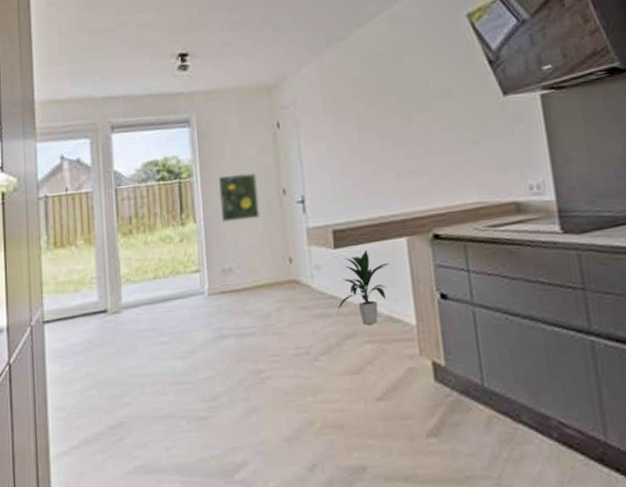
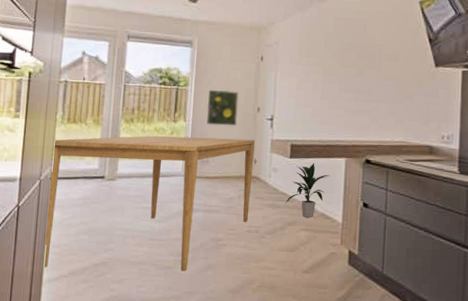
dining table: none [43,232,294,442] -> present [42,135,256,272]

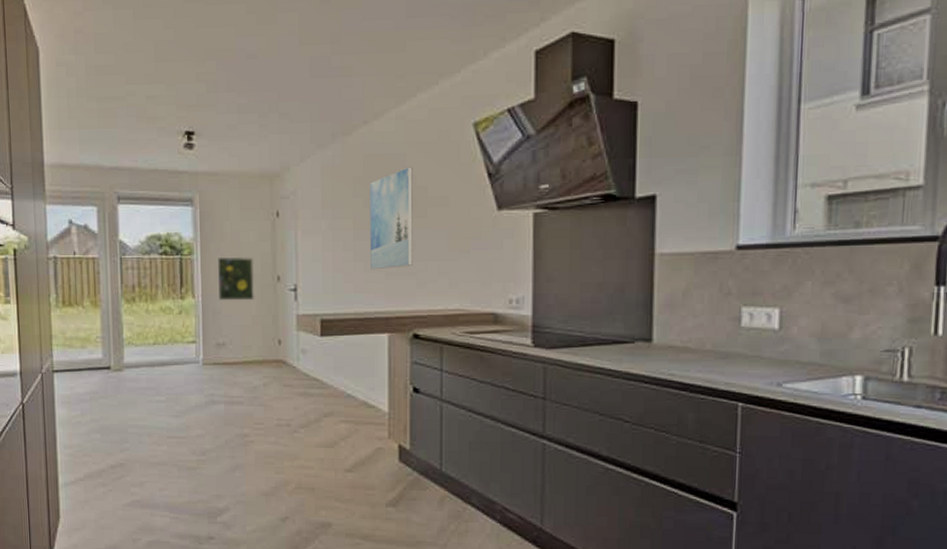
dining table: present [42,135,256,272] -> none [52,316,278,473]
indoor plant: present [285,163,330,217] -> none [319,341,371,407]
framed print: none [334,29,372,107] -> present [370,167,413,270]

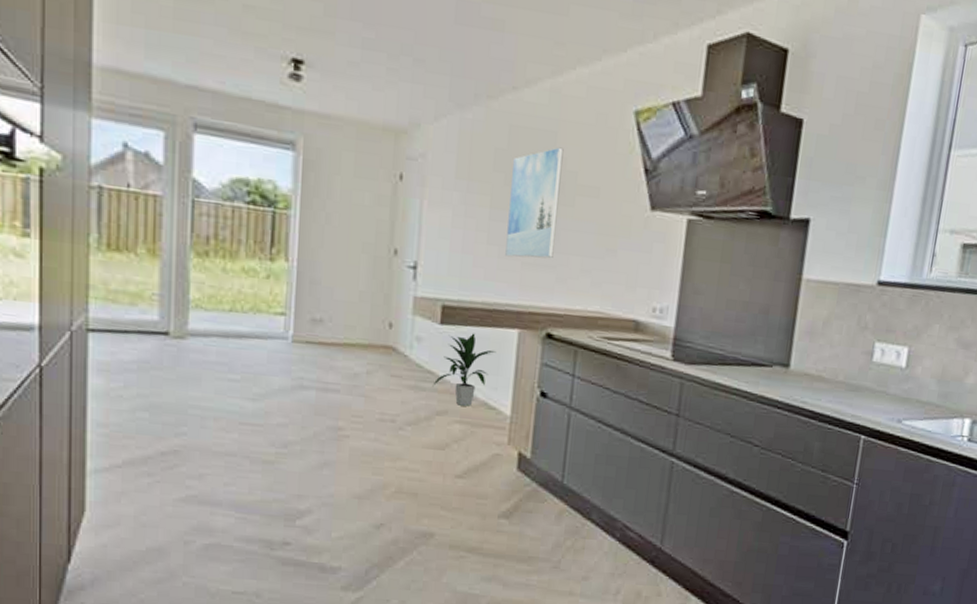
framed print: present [217,256,255,301] -> none [318,218,366,274]
indoor plant: none [319,341,371,407] -> present [432,333,497,406]

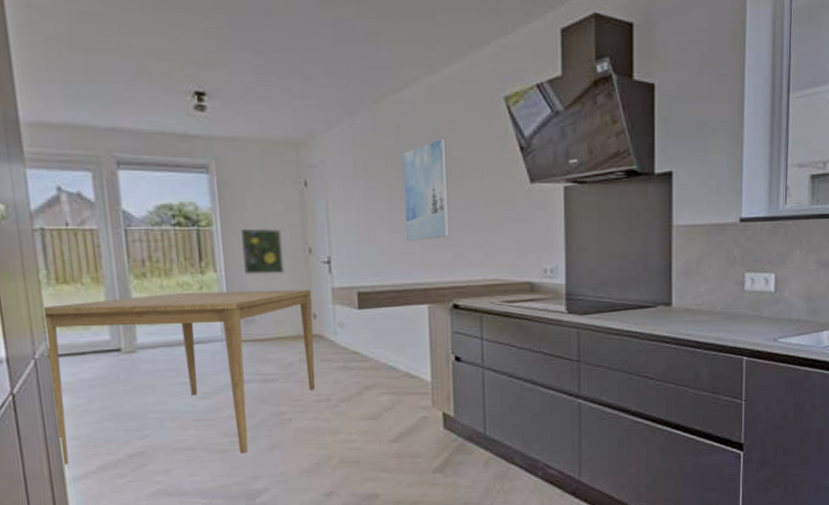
dining table: none [84,273,391,469] -> present [44,290,316,466]
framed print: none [318,218,366,274] -> present [240,228,285,275]
indoor plant: present [432,333,497,406] -> none [359,313,411,378]

